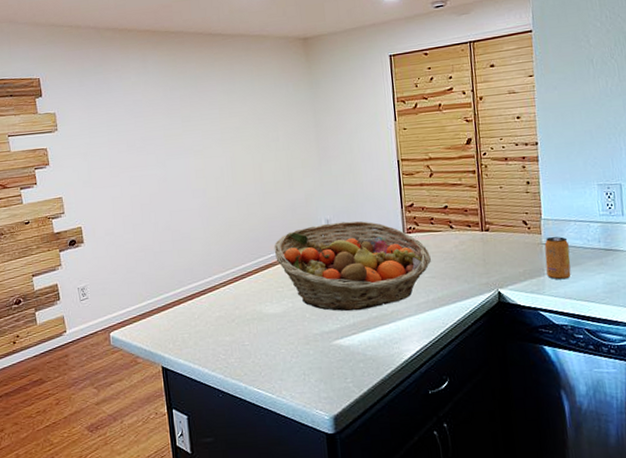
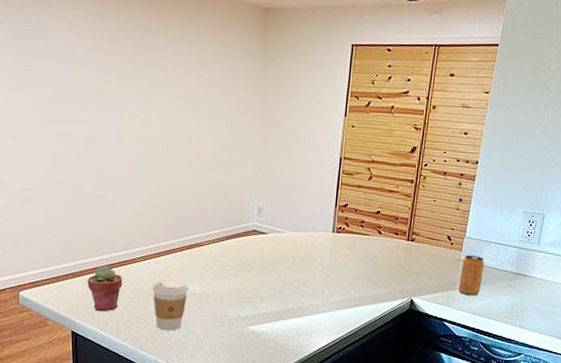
potted succulent: none [171,297,206,344] -> present [87,266,123,312]
coffee cup: none [234,301,270,356] -> present [152,278,189,331]
fruit basket: present [274,220,431,312] -> none [201,211,355,301]

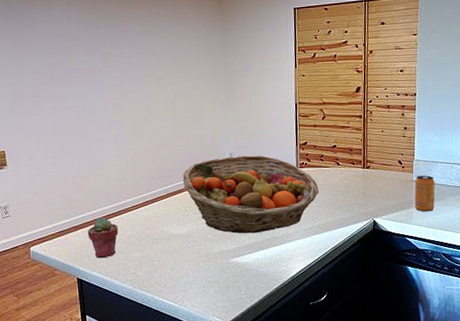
coffee cup: present [152,278,189,331] -> none [144,223,176,270]
fruit basket: none [201,211,355,301] -> present [182,155,319,234]

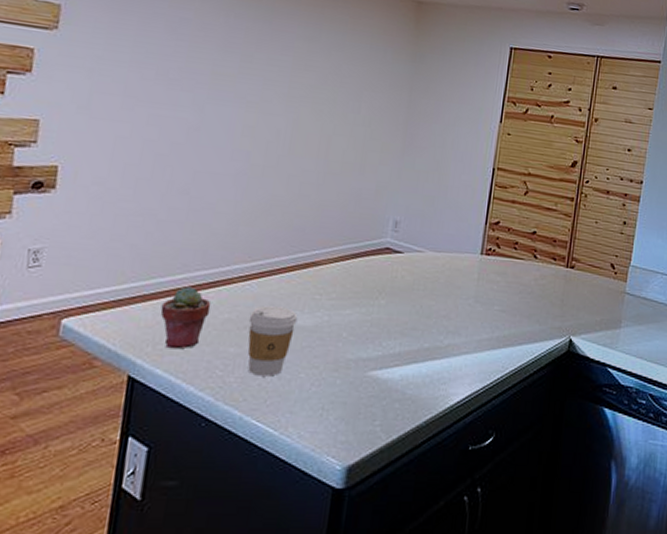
coffee cup: none [144,223,176,270] -> present [247,305,298,377]
fruit basket: present [182,155,319,234] -> none [321,225,506,338]
beverage can: present [414,175,435,212] -> none [623,287,651,336]

